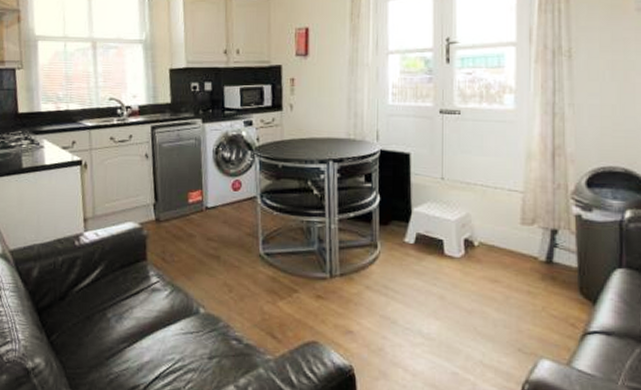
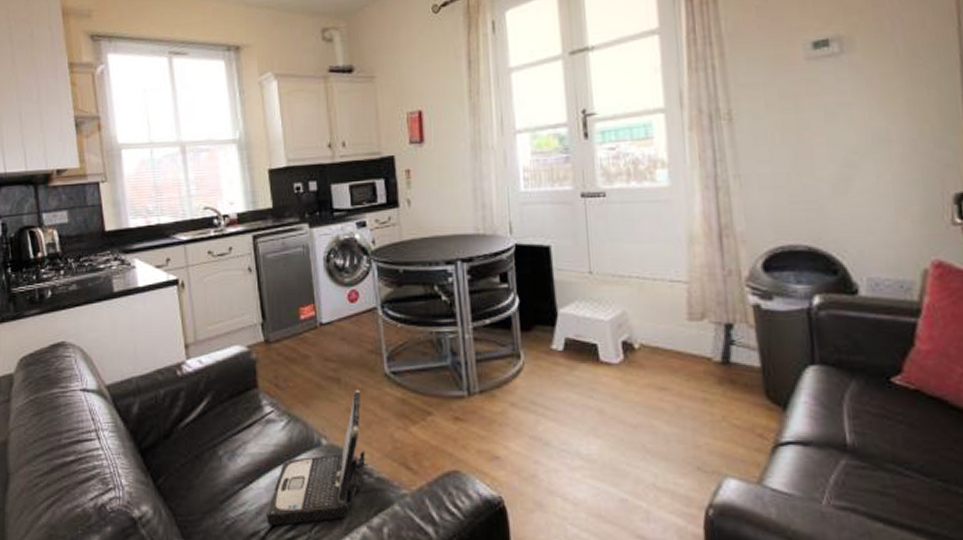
laptop: none [146,266,238,382] -> present [266,389,366,526]

